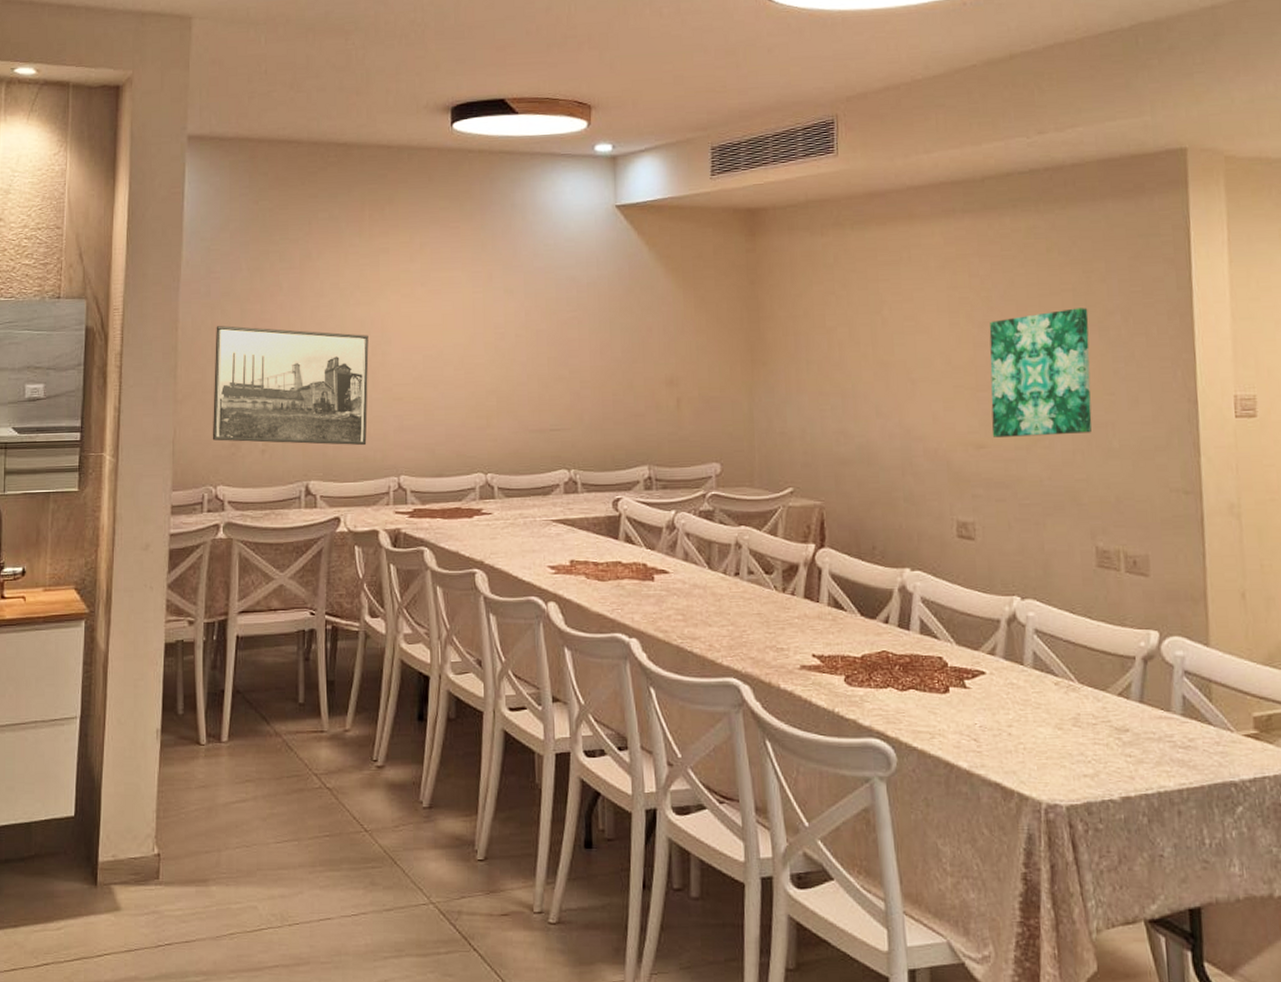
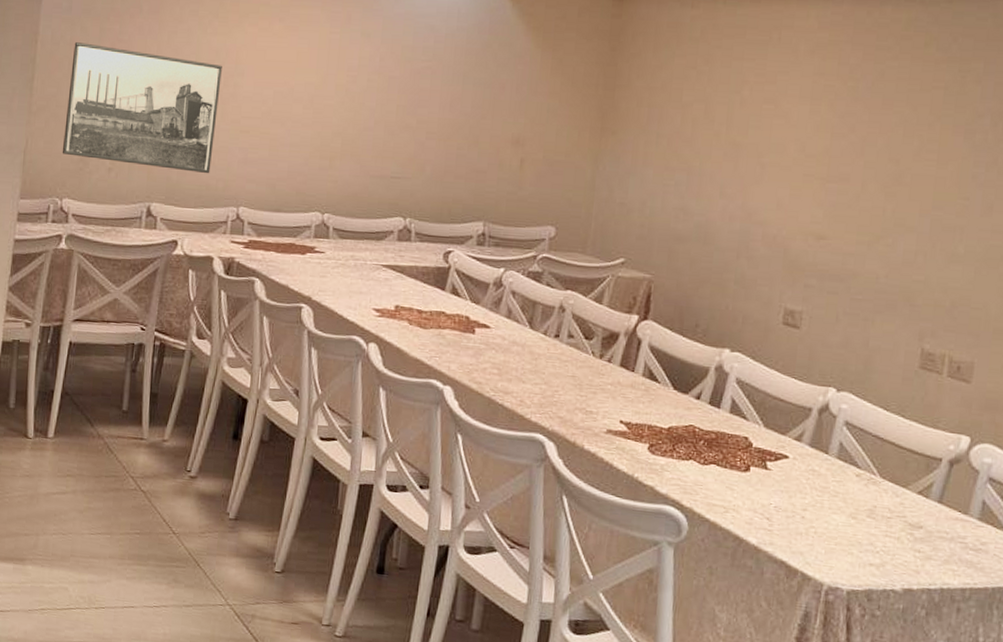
wall art: present [989,308,1092,437] -> none [835,107,957,236]

